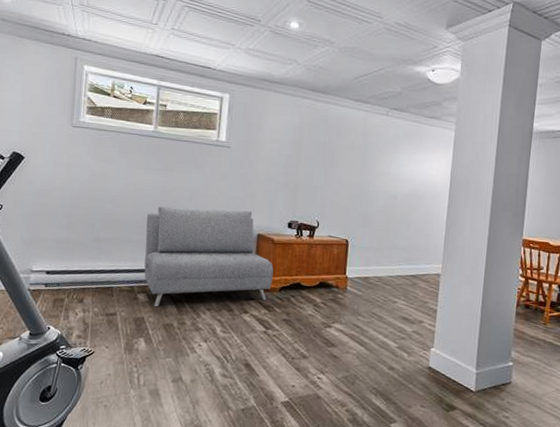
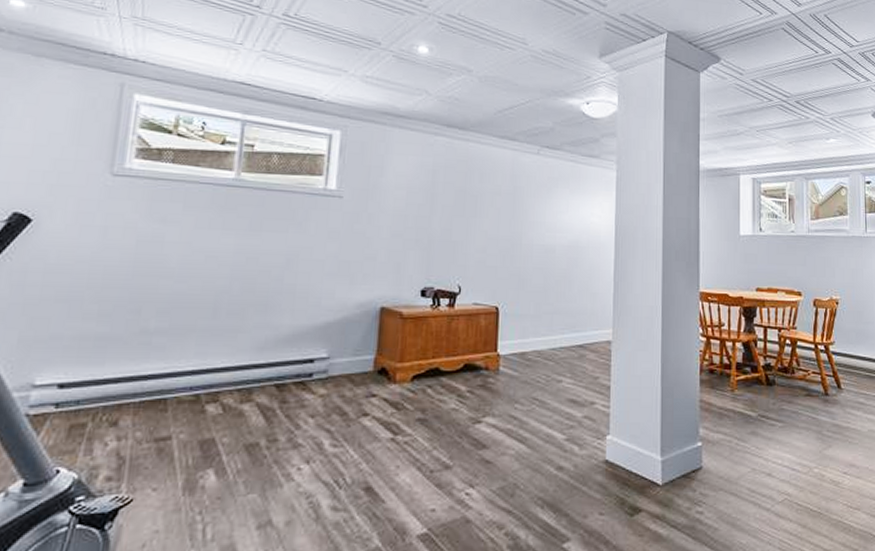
sofa: present [144,205,274,308] -> none [216,277,403,421]

